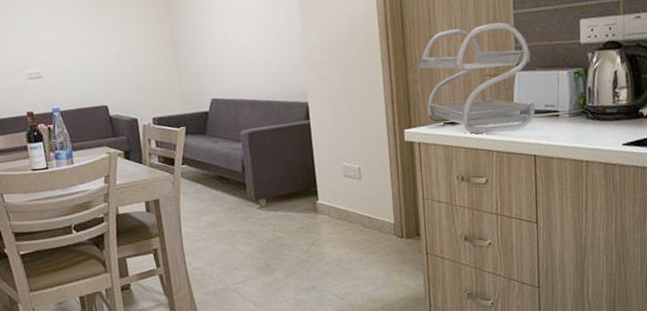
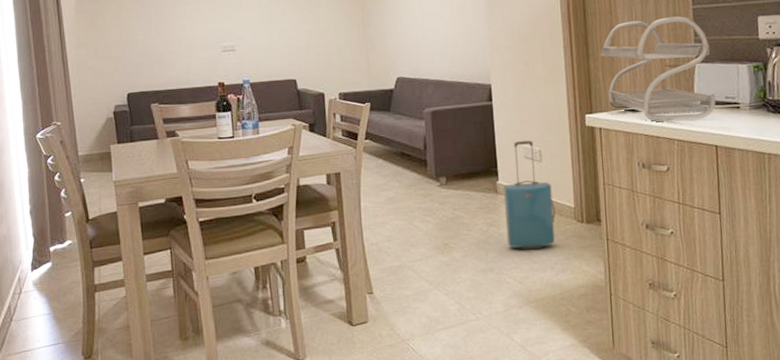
suitcase: none [323,158,376,267] -> present [503,140,556,250]

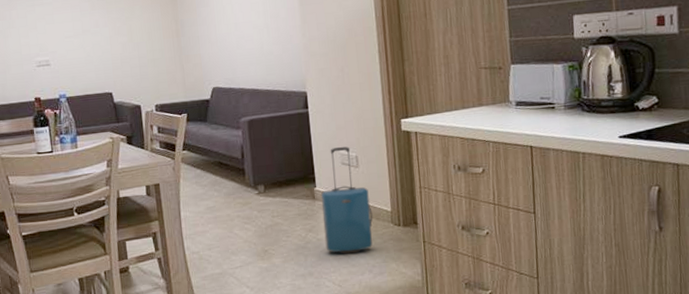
dish rack: present [600,16,716,122] -> none [415,17,531,124]

